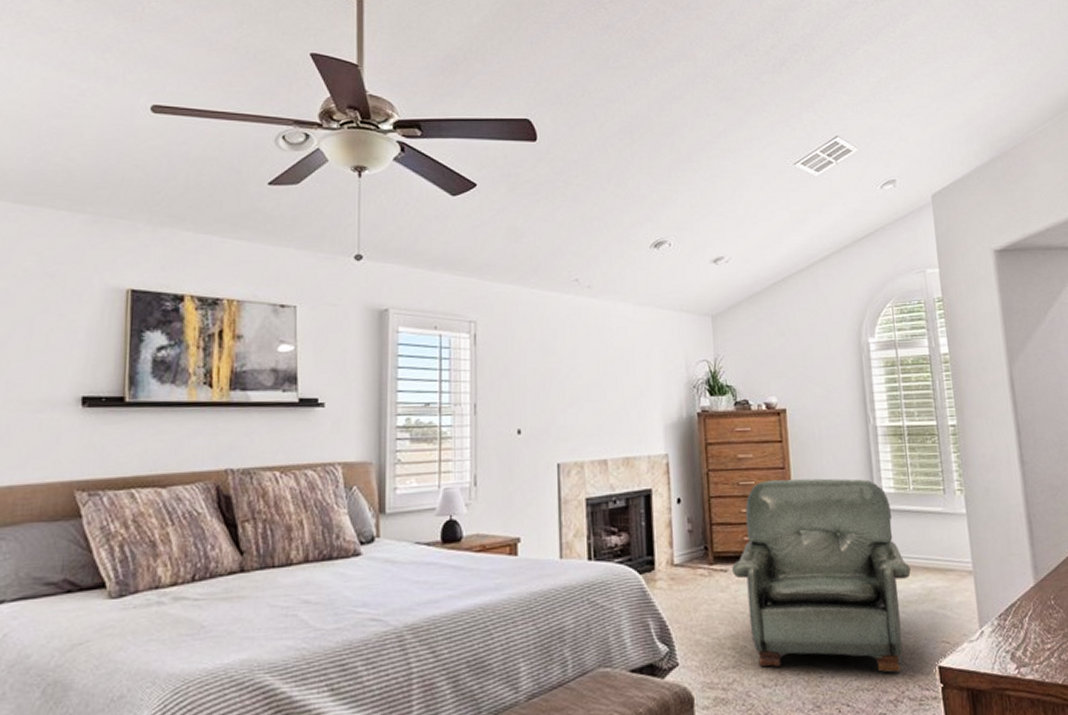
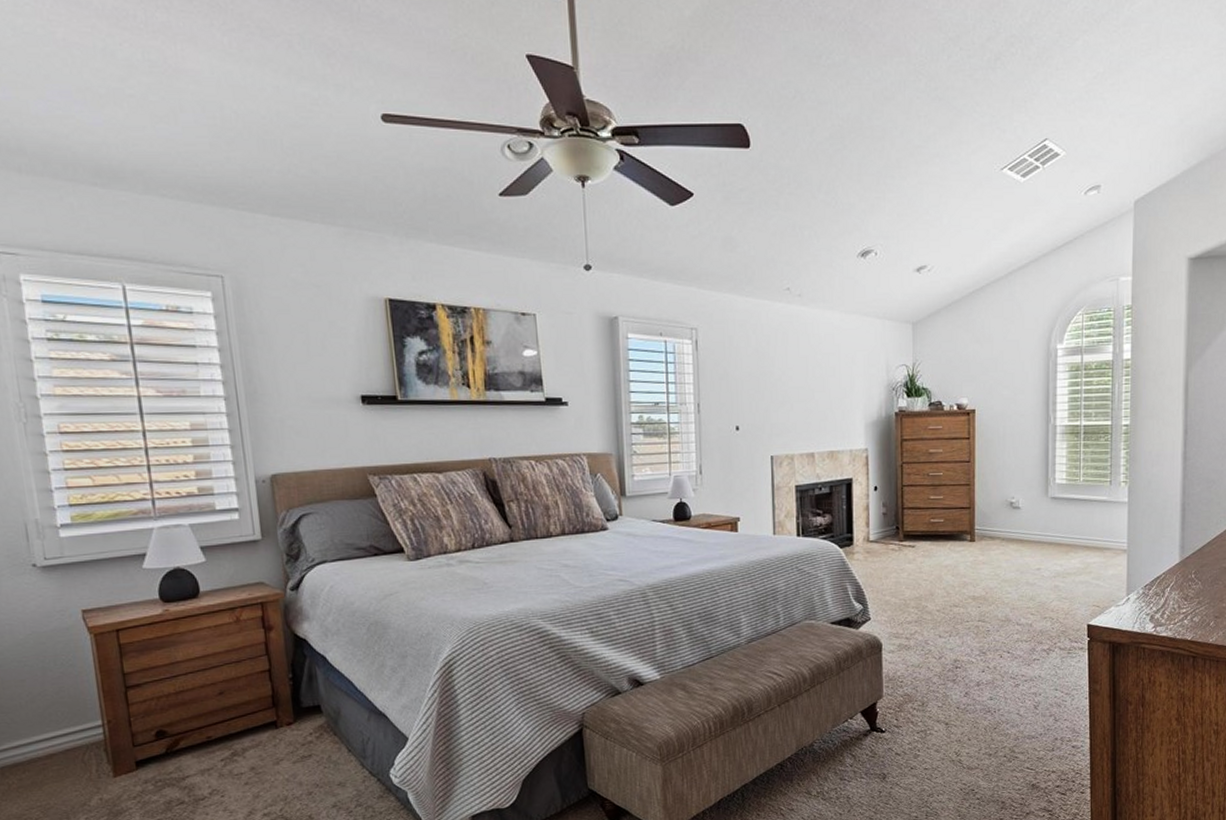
armchair: present [732,478,911,673] -> none [919,470,1073,629]

